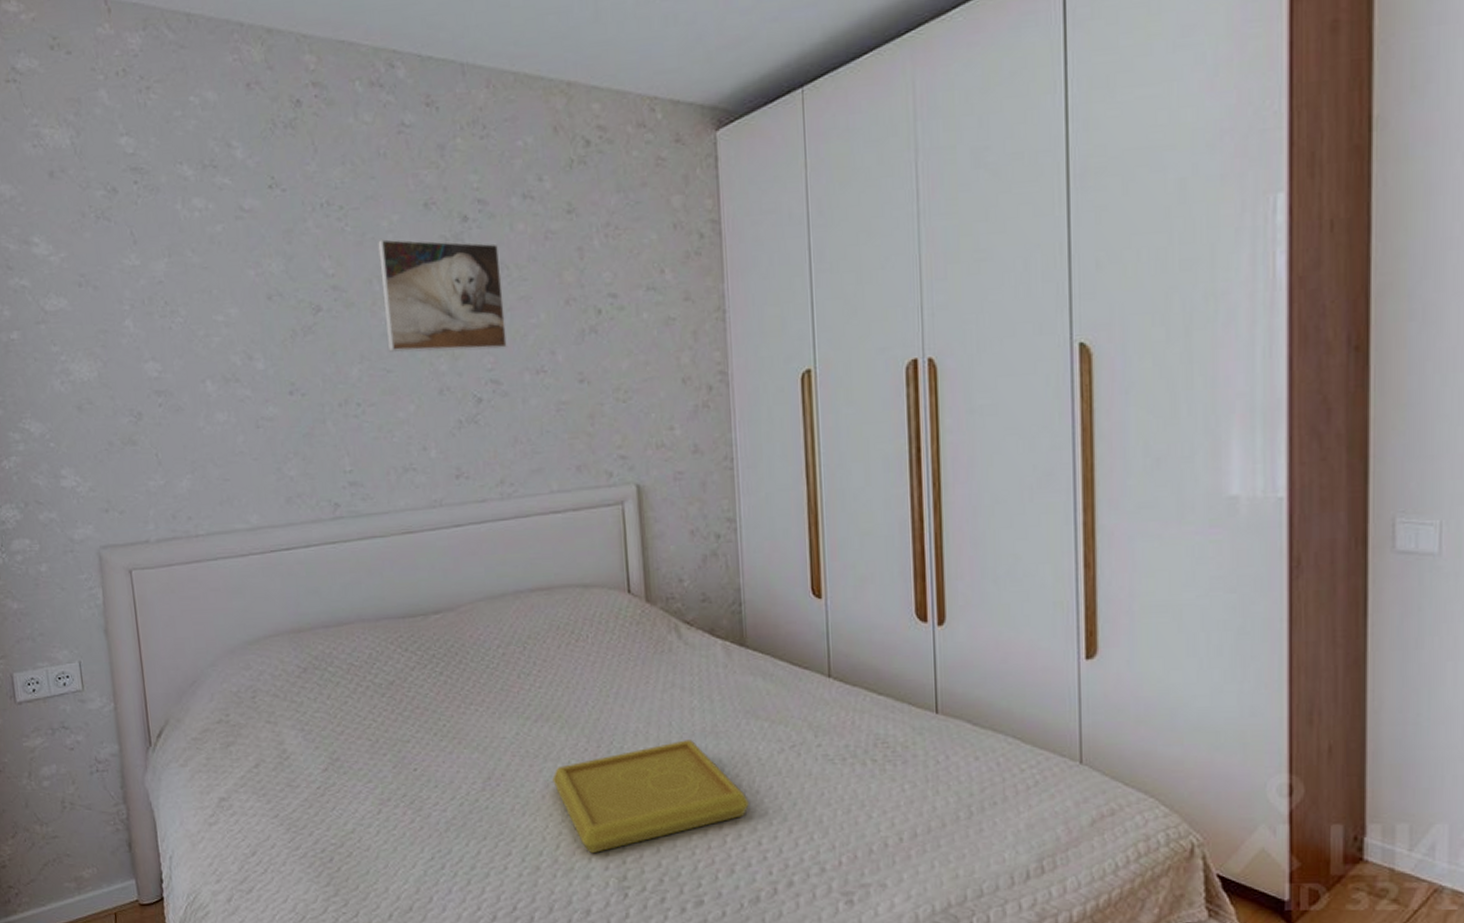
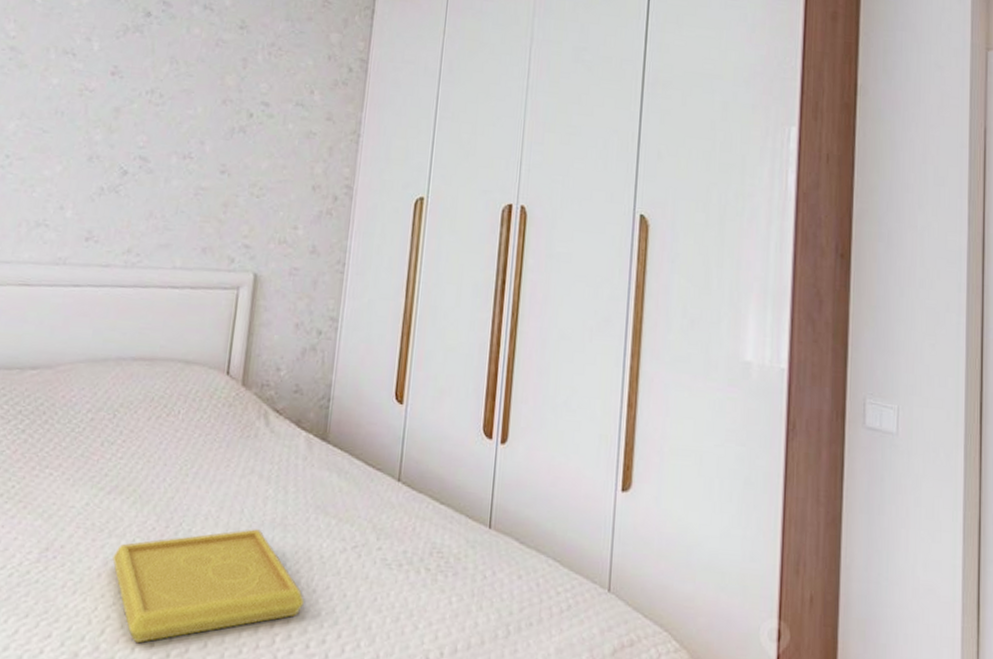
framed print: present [378,239,507,352] -> none [50,16,174,132]

